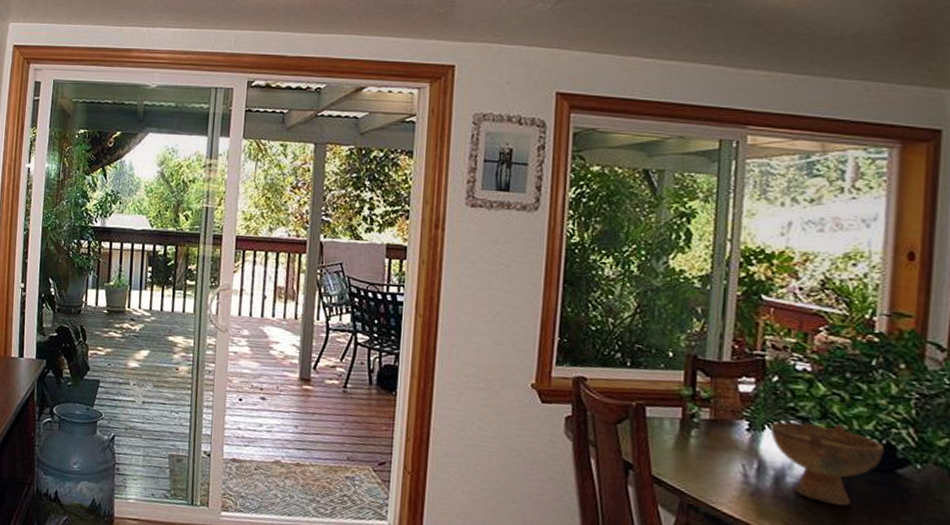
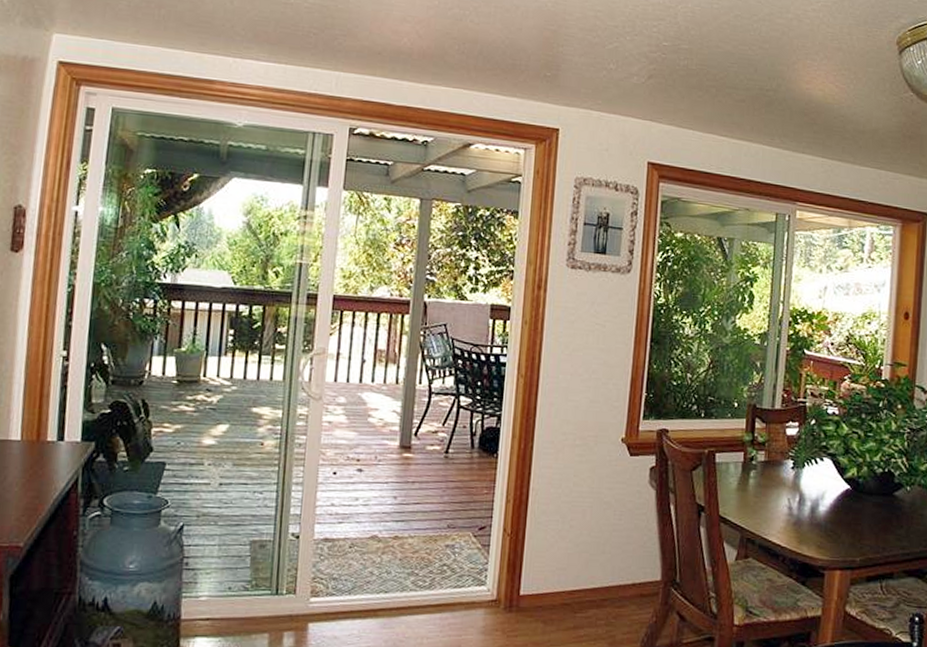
ceramic bowl: present [769,421,884,506] -> none [808,457,886,527]

